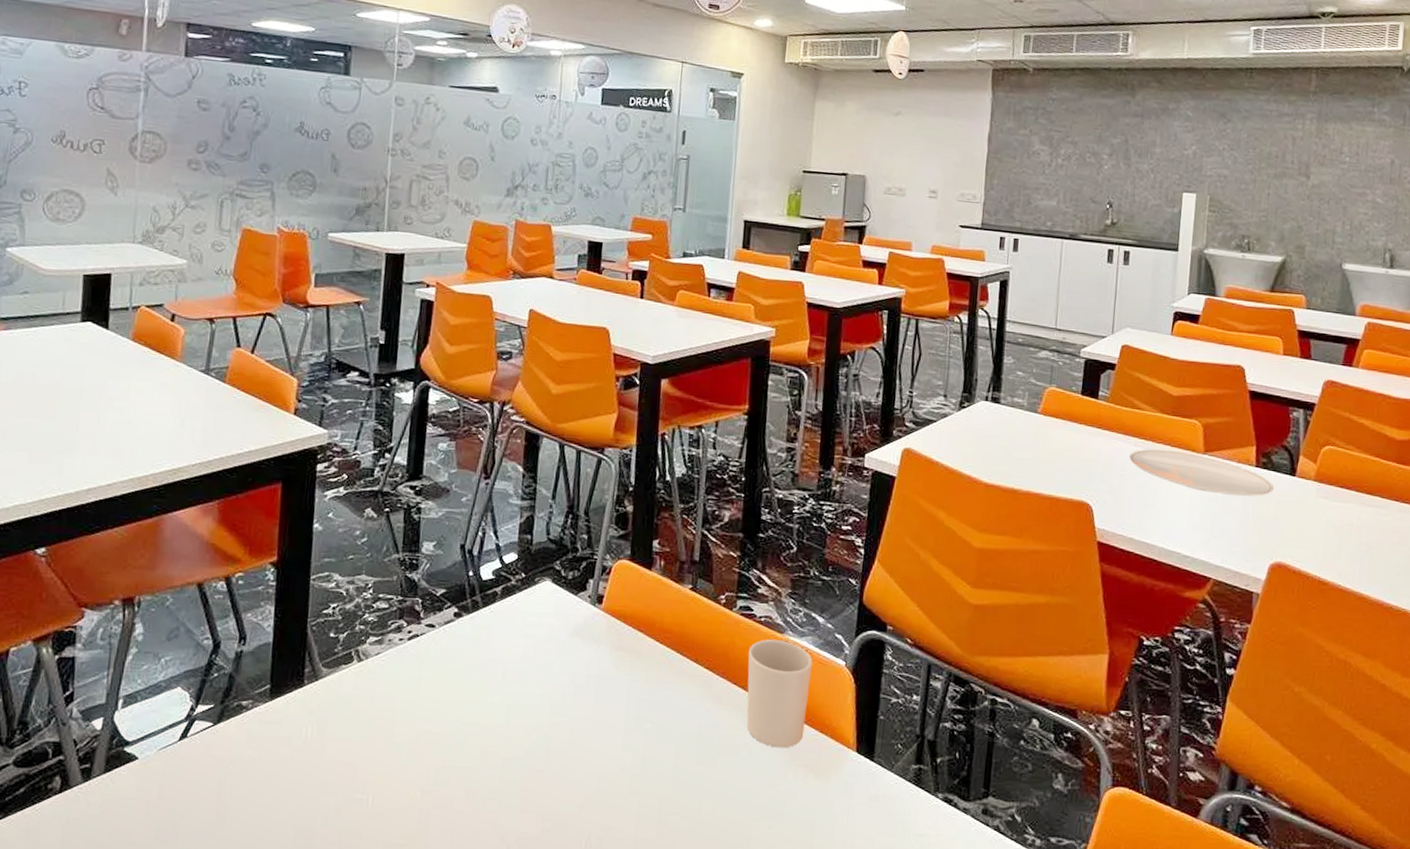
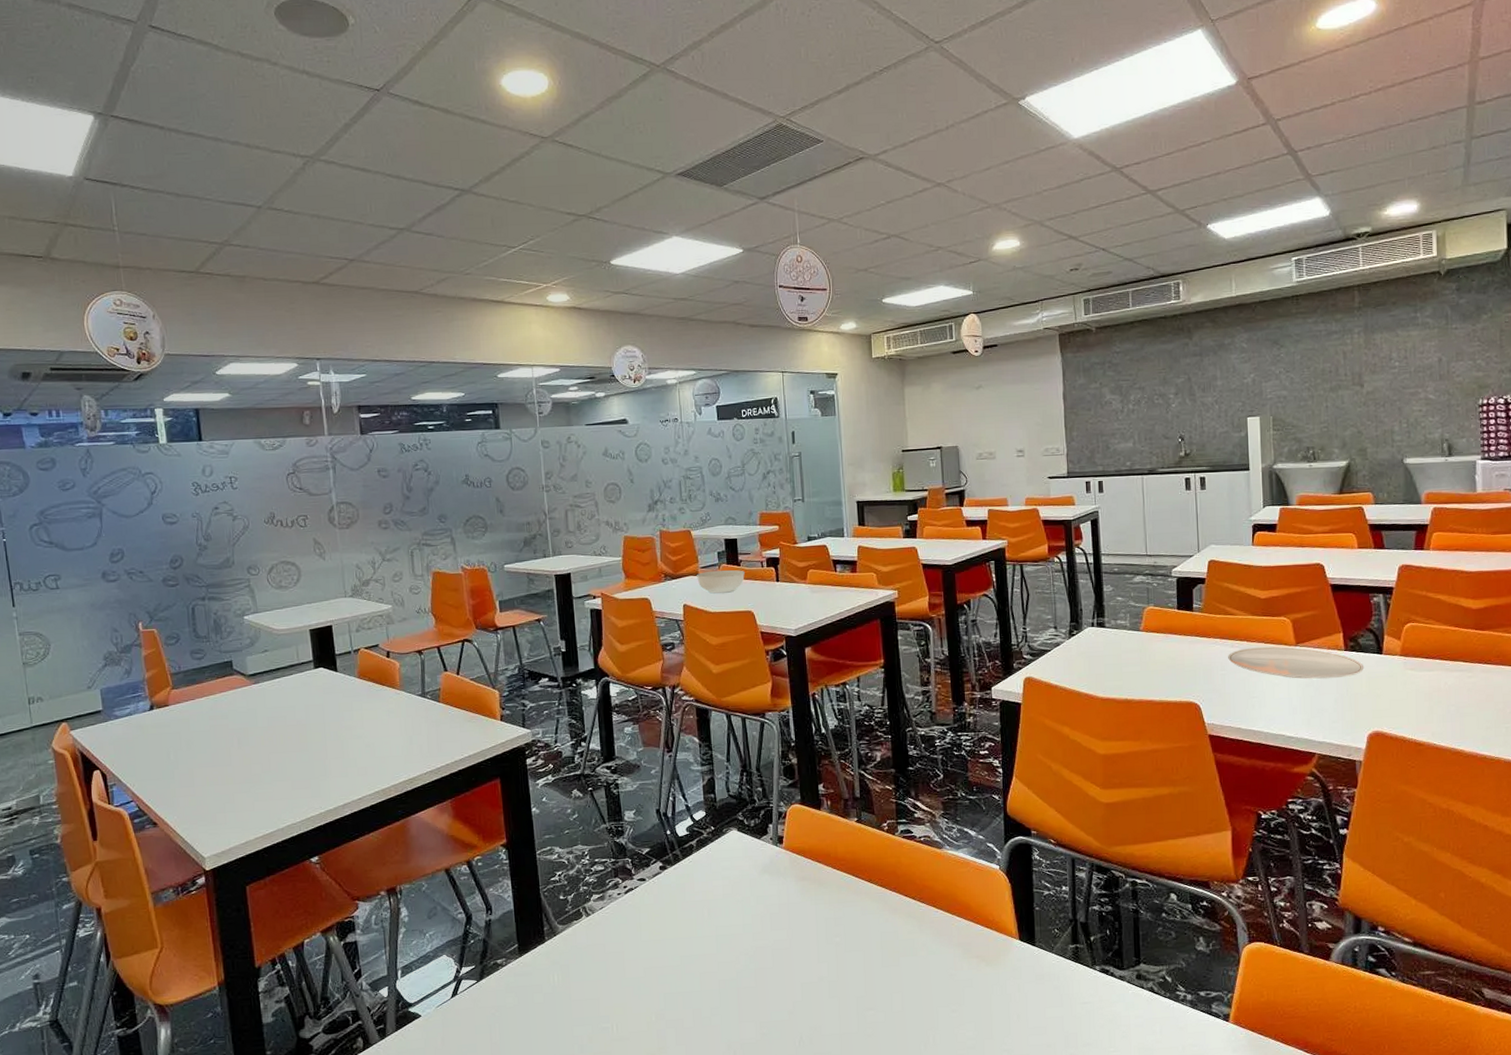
bowl: none [550,275,607,304] -> present [697,569,746,595]
mug: present [746,639,813,748] -> none [913,854,972,945]

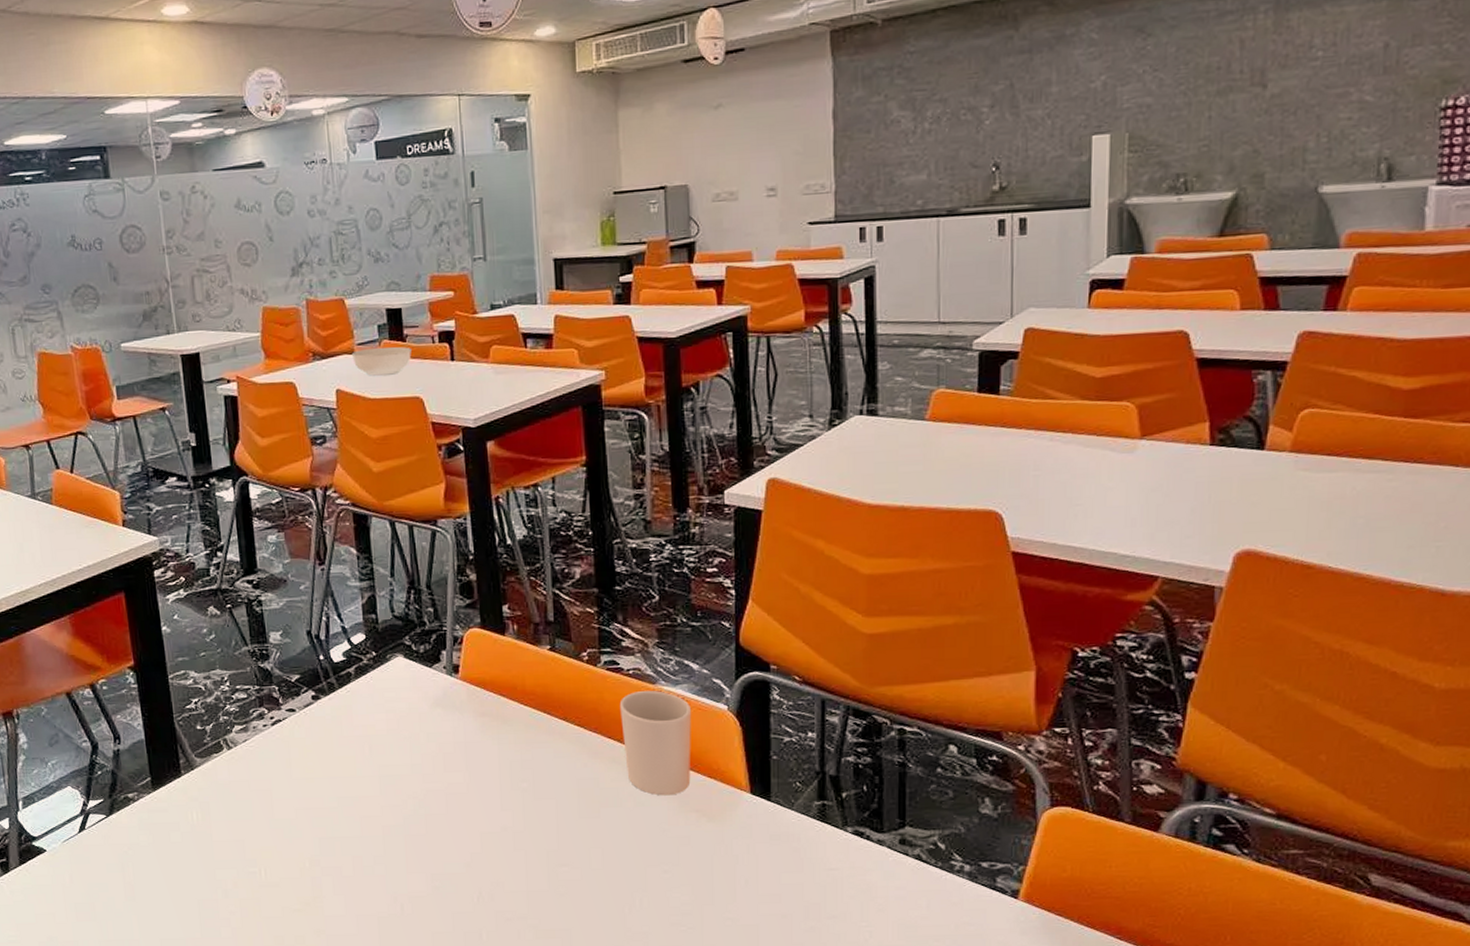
mug: none [913,854,972,945] -> present [619,690,692,796]
plate: present [1228,646,1364,680] -> none [1044,440,1237,483]

